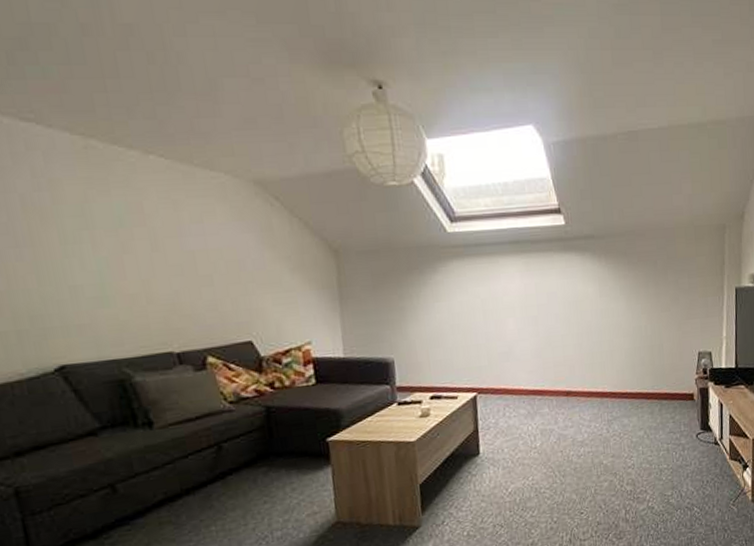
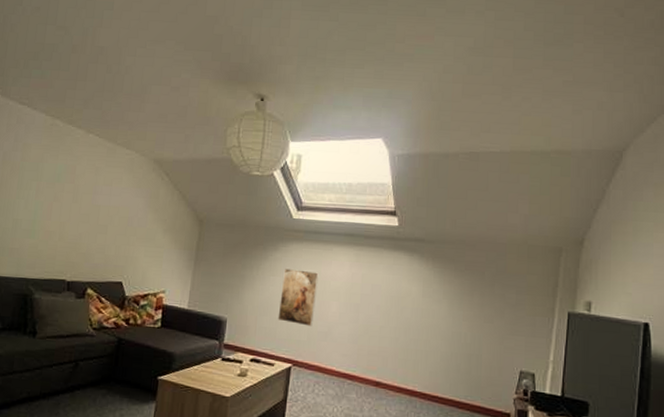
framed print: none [448,289,492,350] -> present [277,269,319,327]

